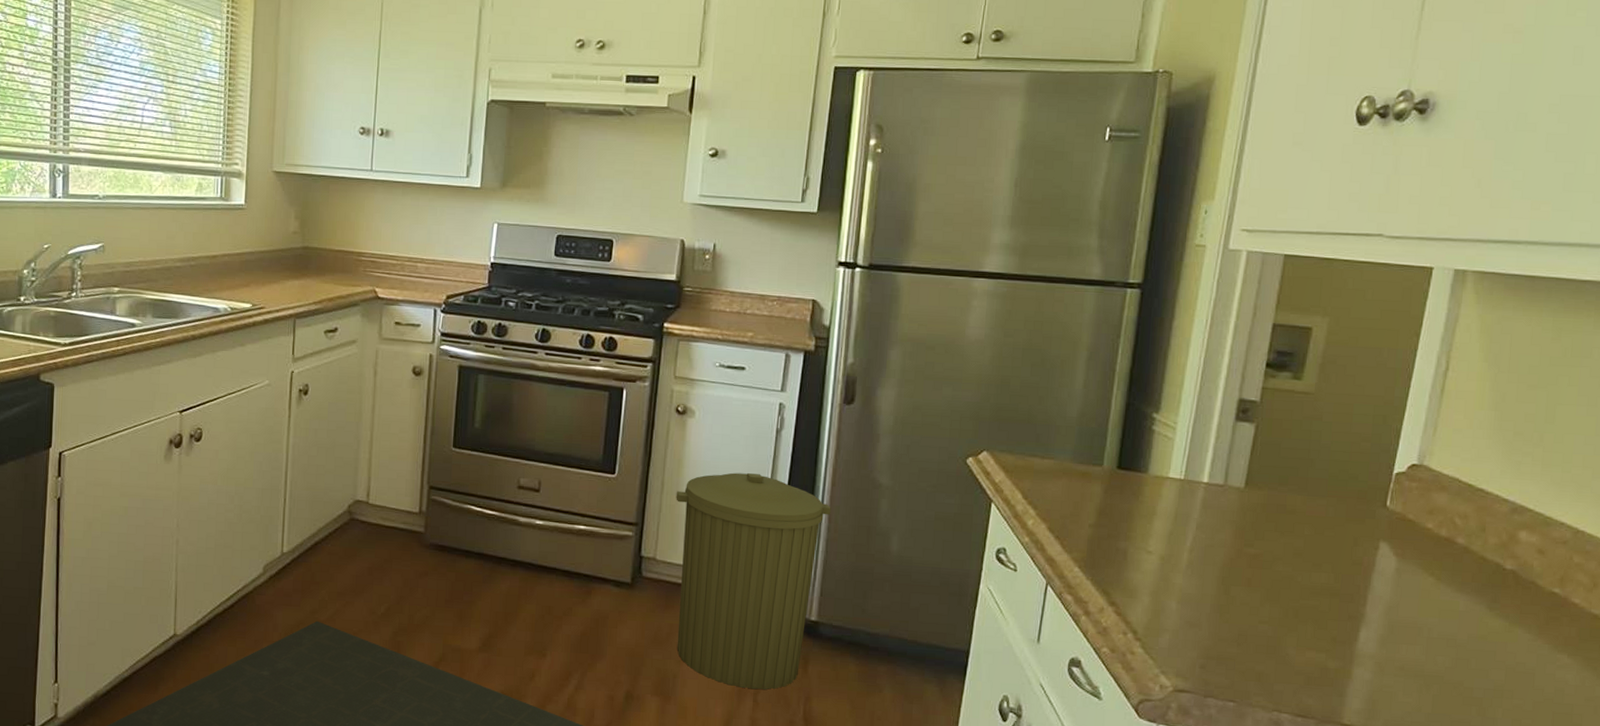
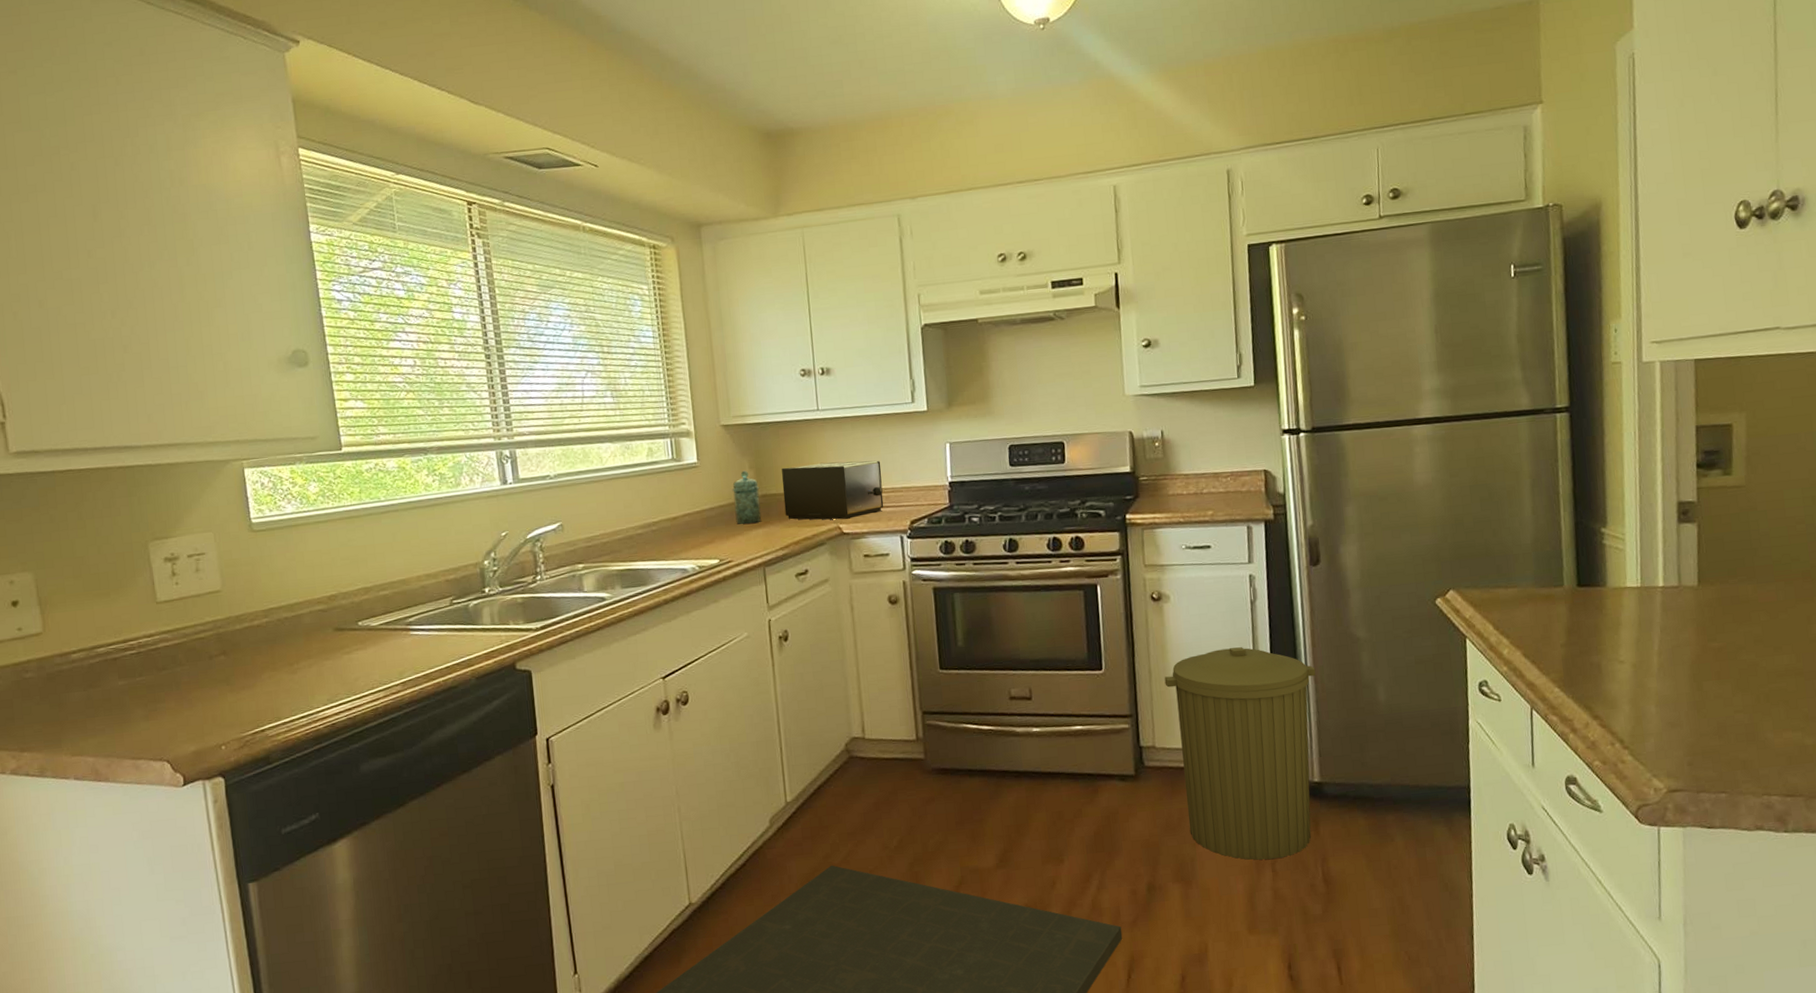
canister: none [274,220,302,273] -> present [732,470,762,524]
toaster: none [323,223,426,285] -> present [781,460,884,520]

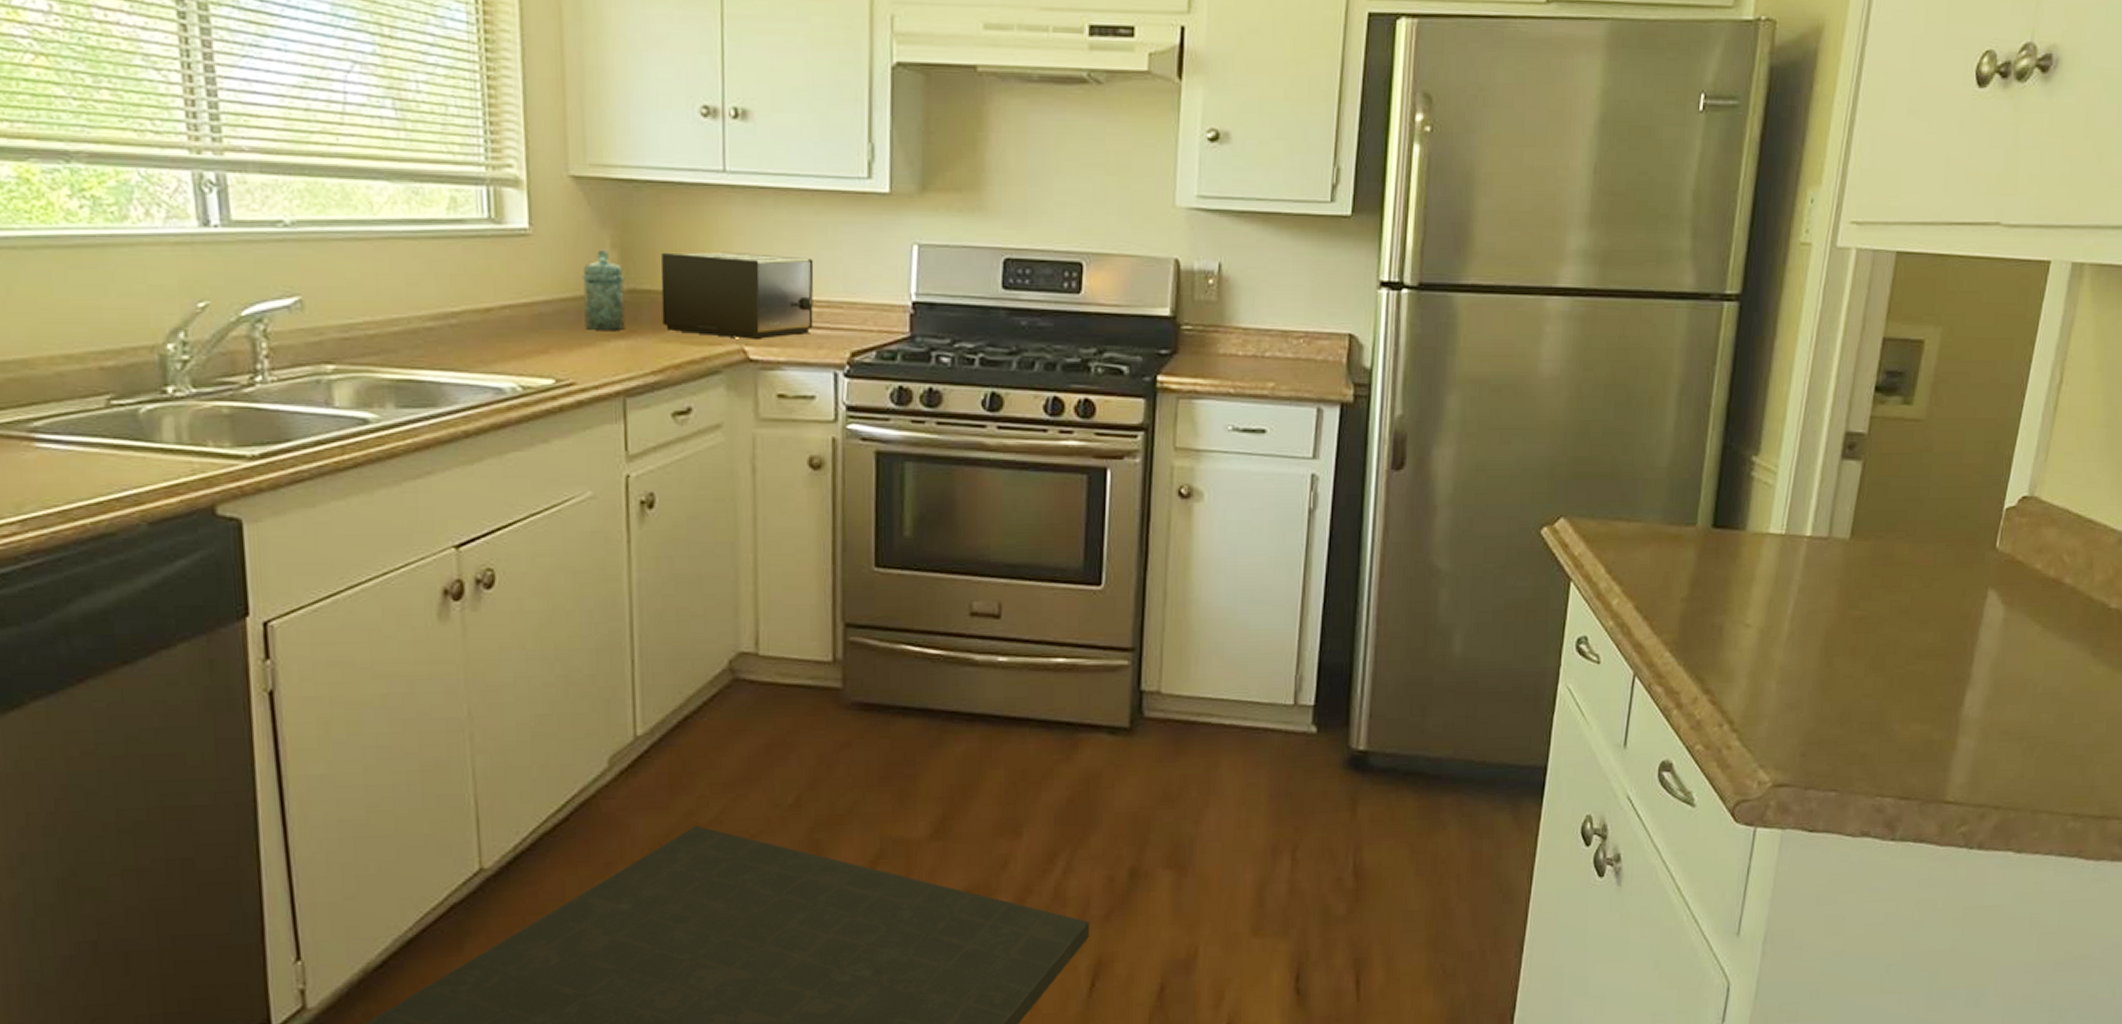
trash can: present [1164,647,1316,860] -> none [1183,569,1380,845]

